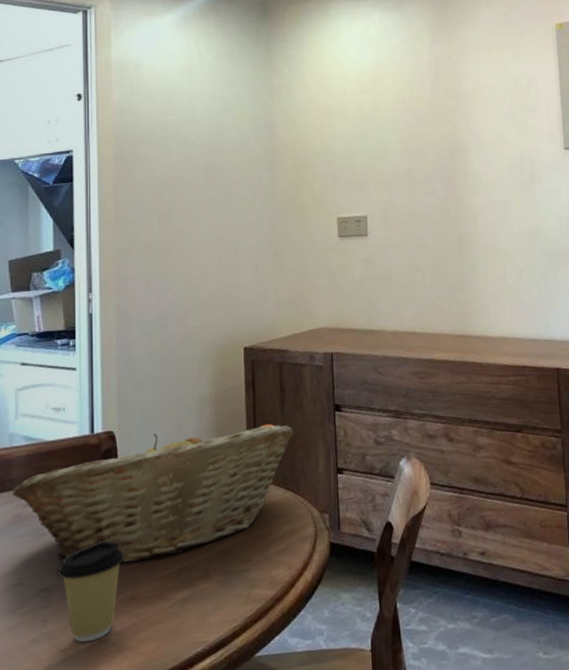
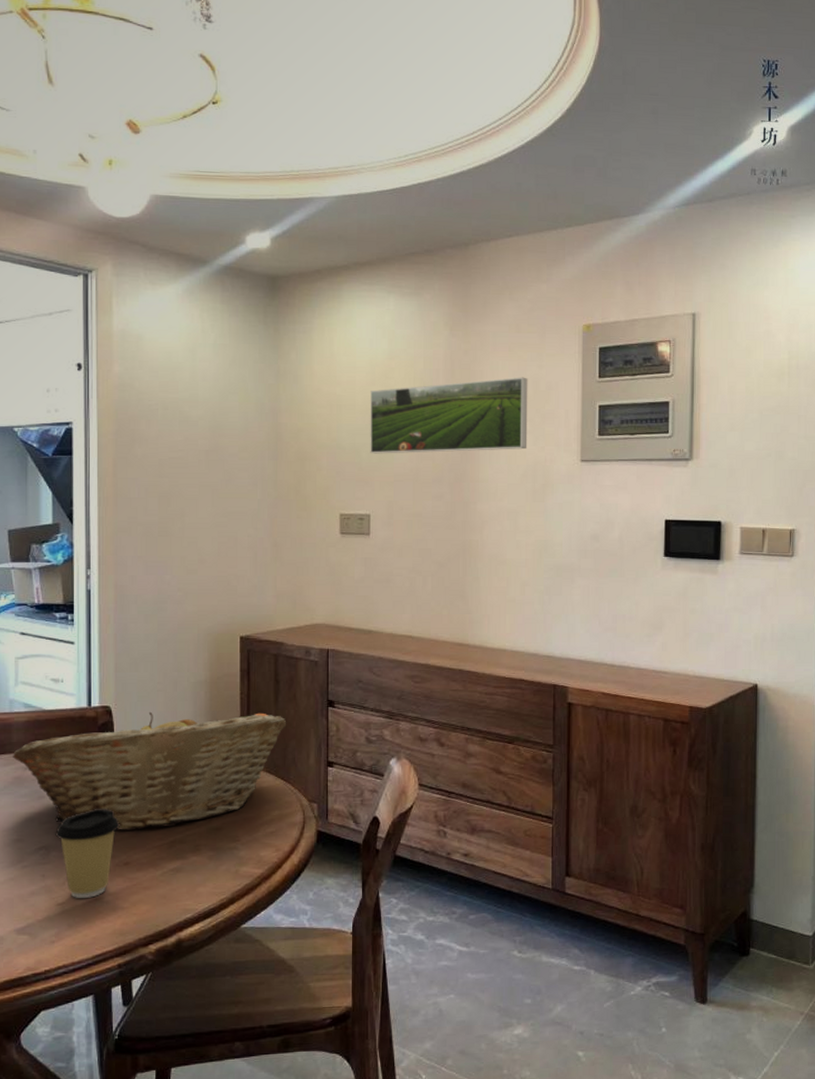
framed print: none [361,75,513,158] -> present [370,377,528,454]

